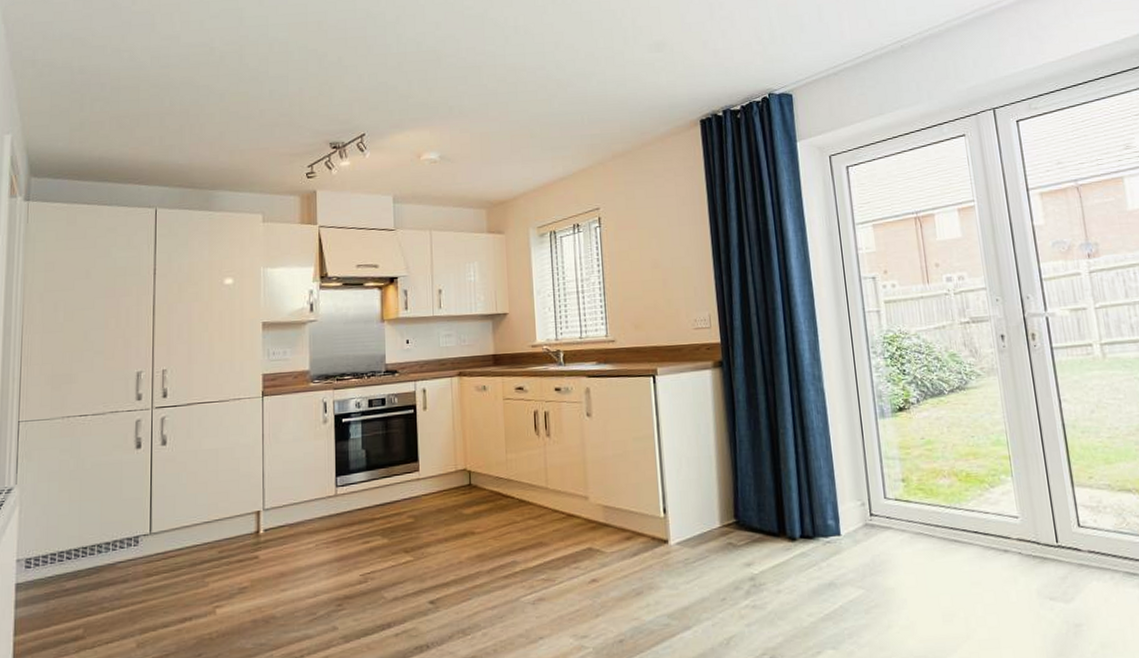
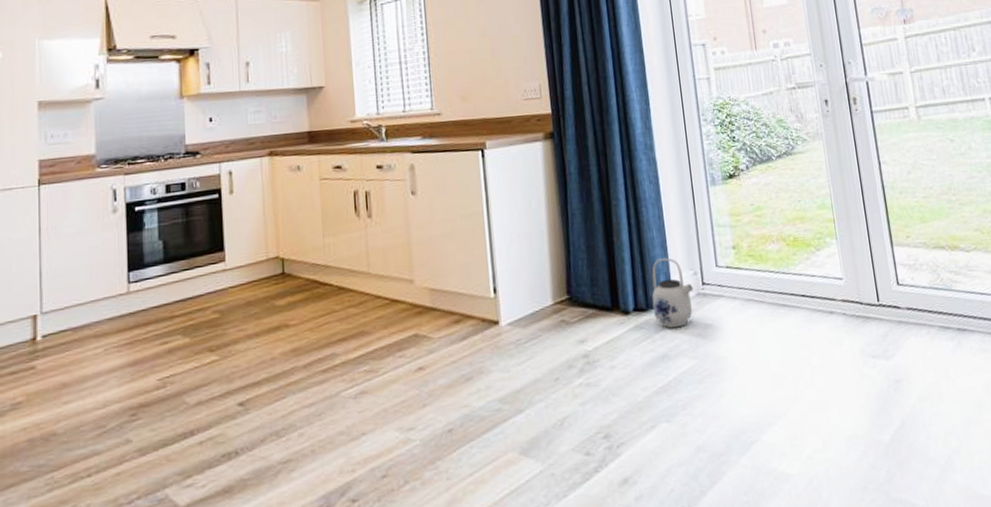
teapot: none [819,487,861,557] -> present [652,258,694,328]

